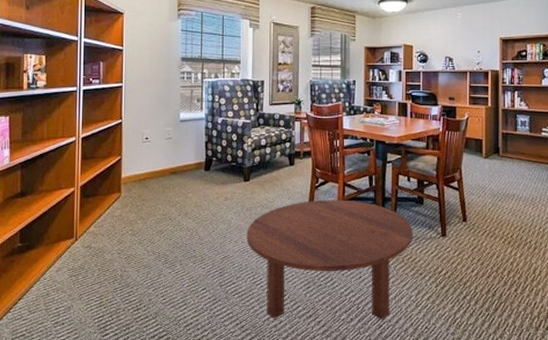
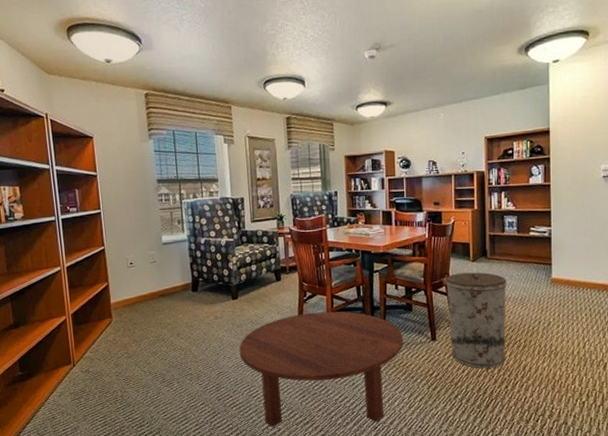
trash can: none [457,169,519,269] -> present [445,272,507,369]

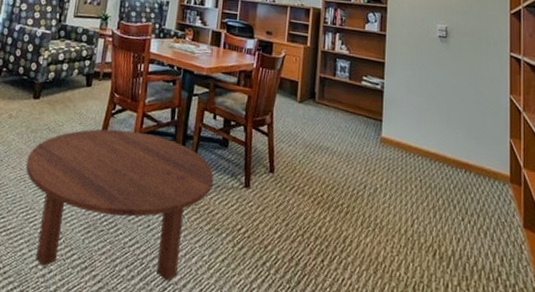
trash can: present [445,272,507,369] -> none [264,112,334,234]

